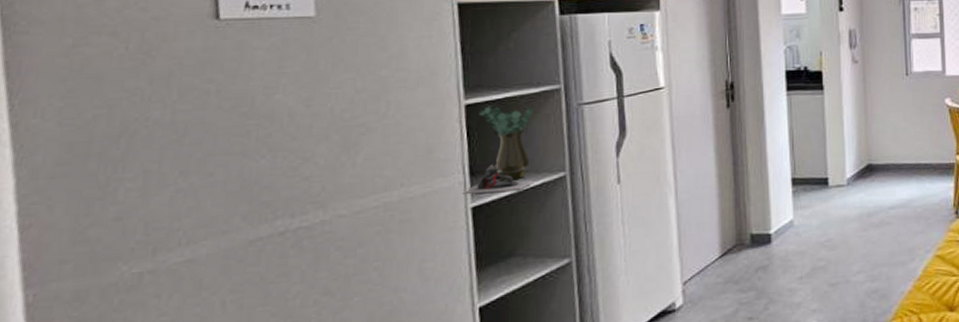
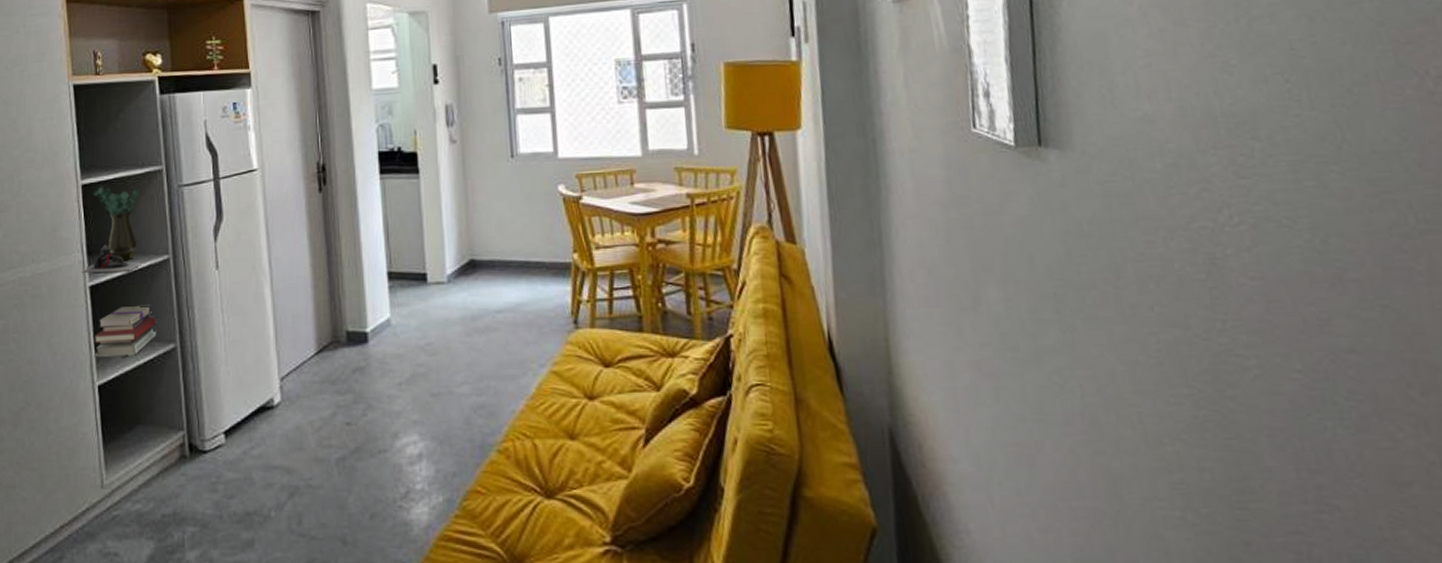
books: none [476,224,552,279] -> present [94,306,158,358]

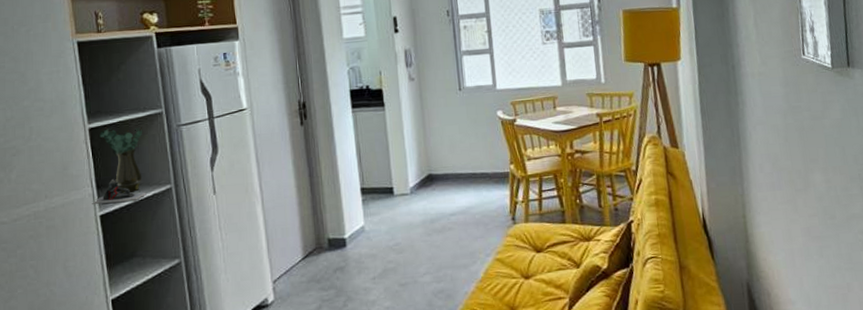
books: present [94,306,158,358] -> none [106,230,164,276]

